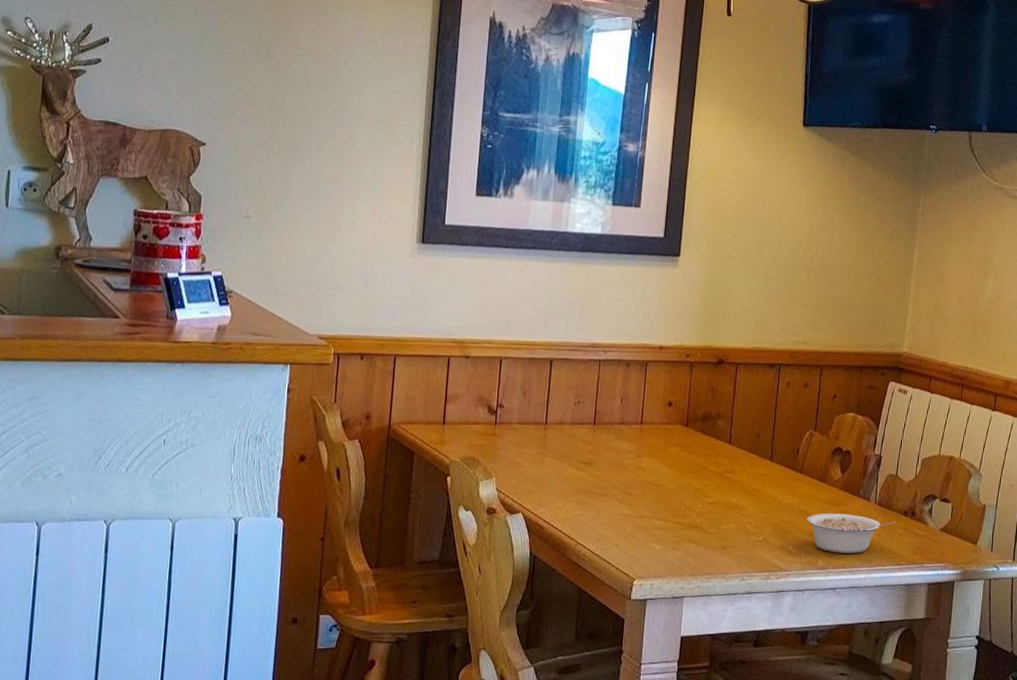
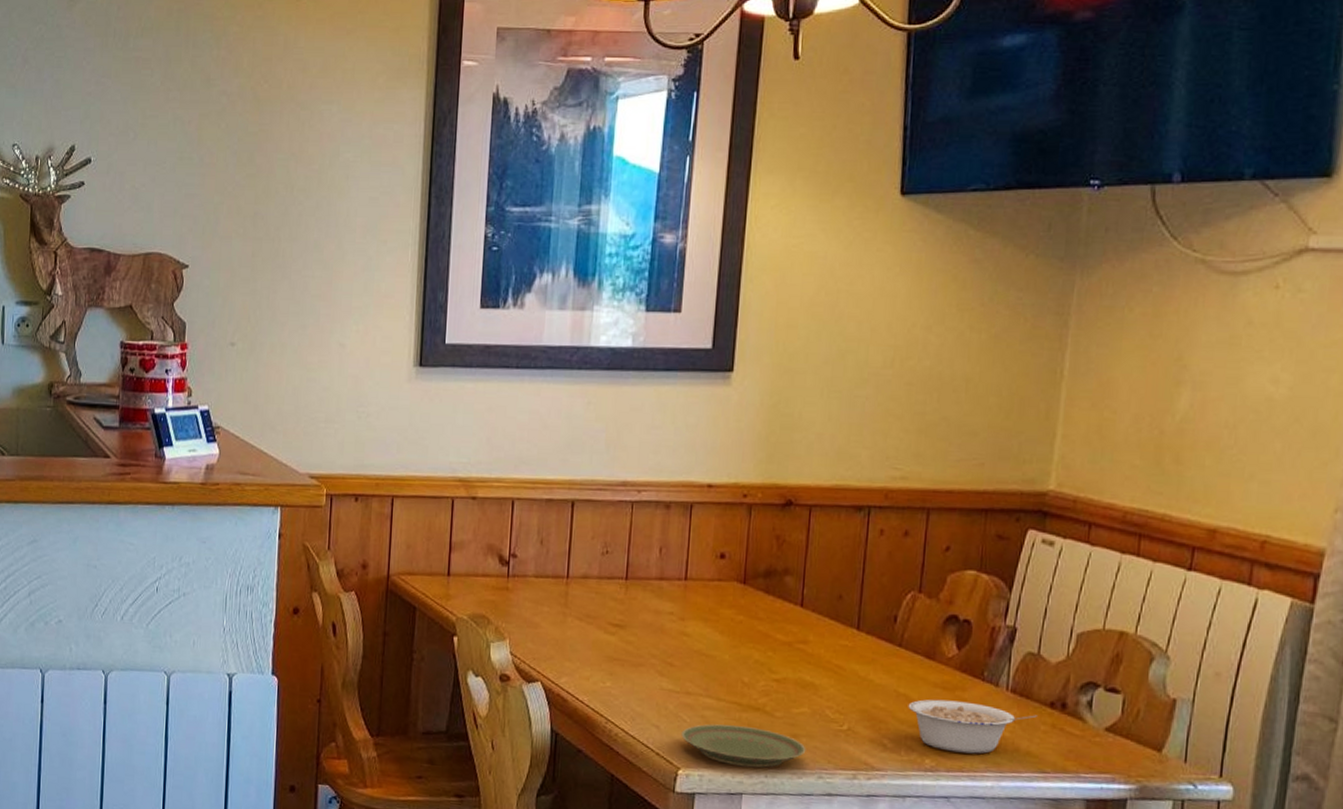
plate: none [636,541,732,575] -> present [681,724,806,768]

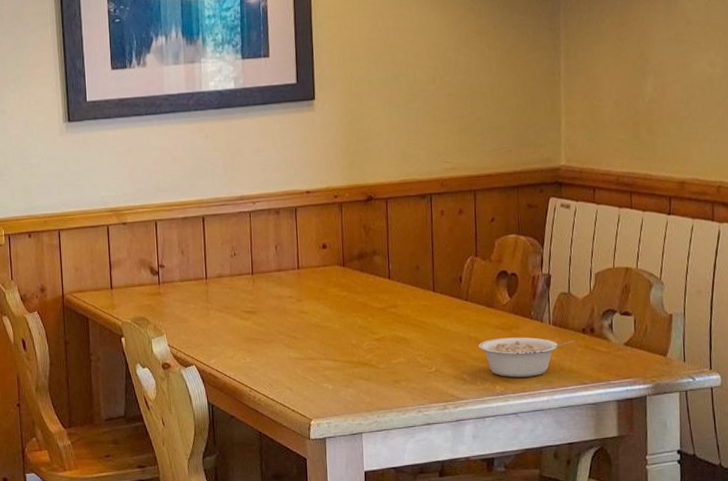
plate: present [681,724,806,768] -> none [309,379,406,412]

